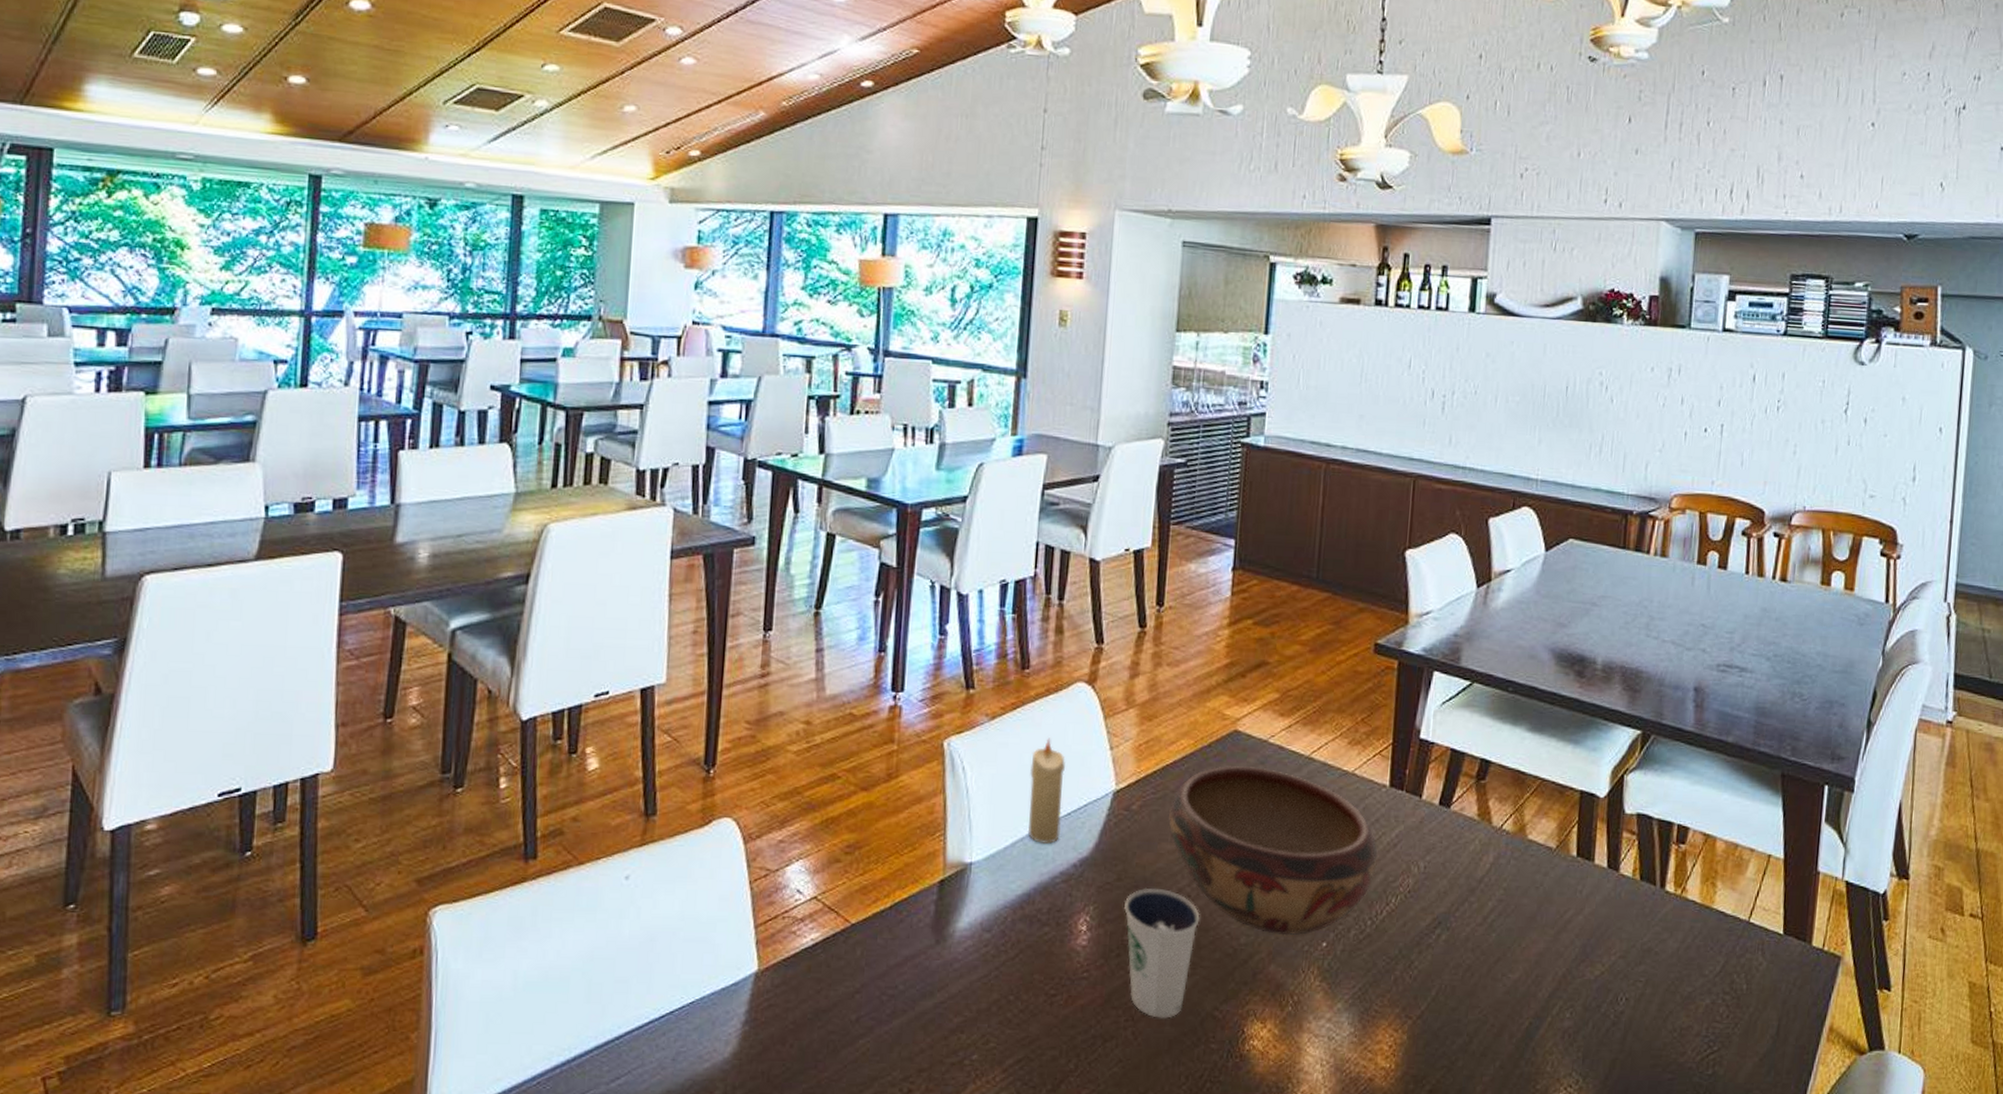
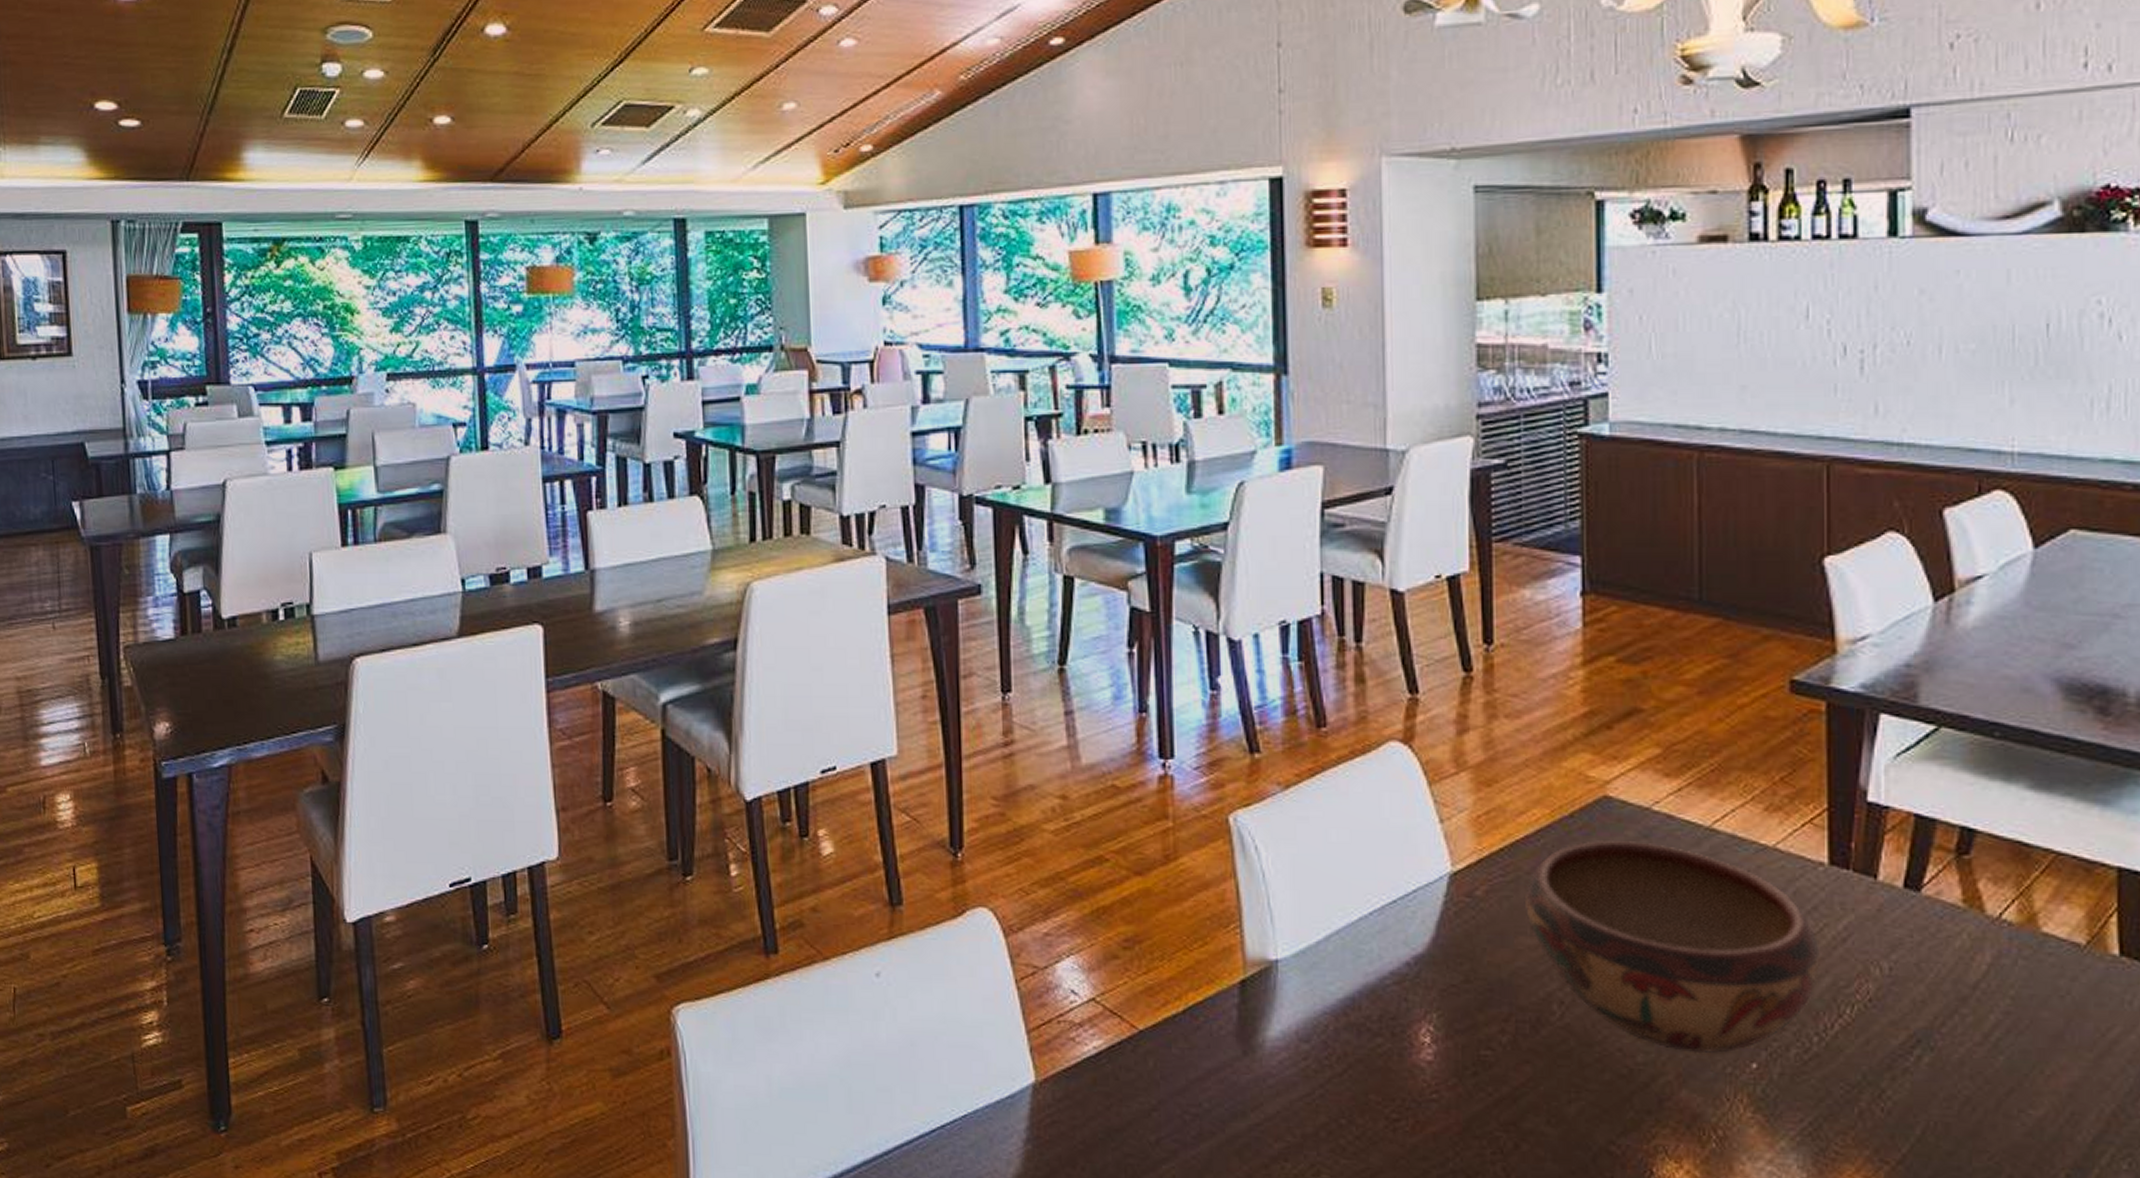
candle: present [1027,737,1065,844] -> none [1340,809,1385,937]
dixie cup: present [1124,887,1200,1018] -> none [1477,991,1579,1153]

